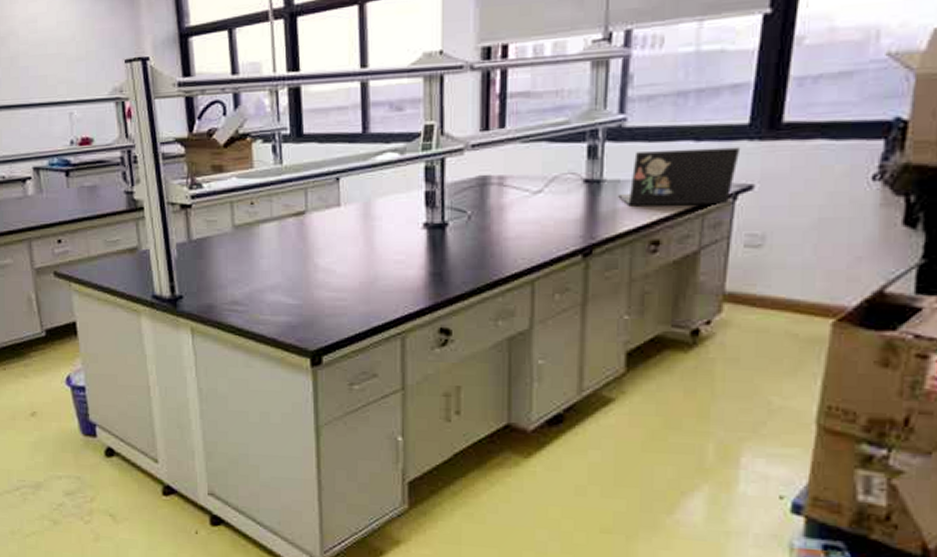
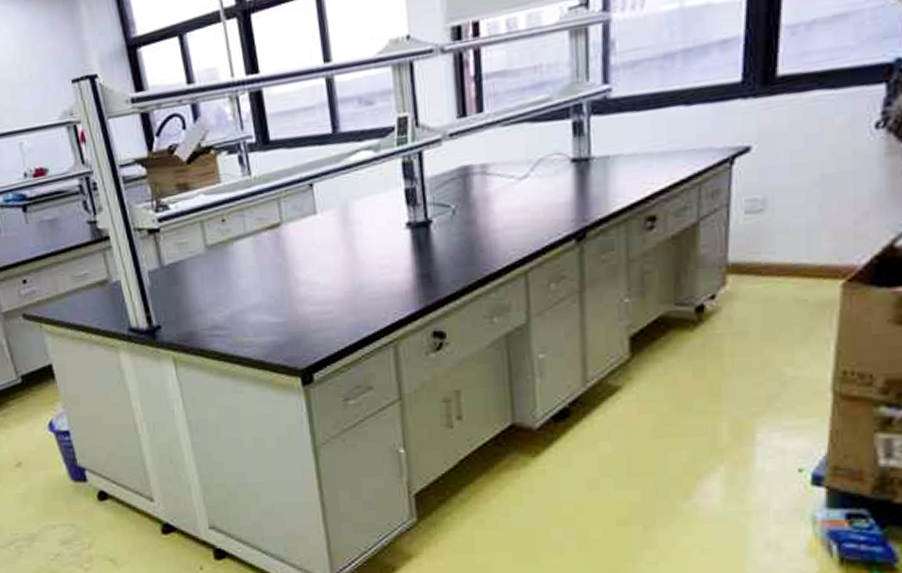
laptop: present [618,147,741,207] -> none [609,107,735,183]

